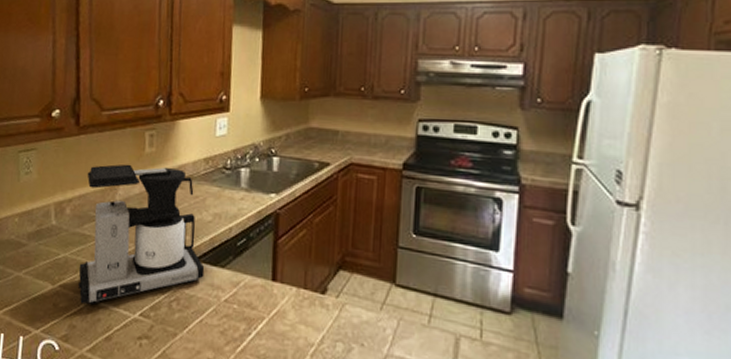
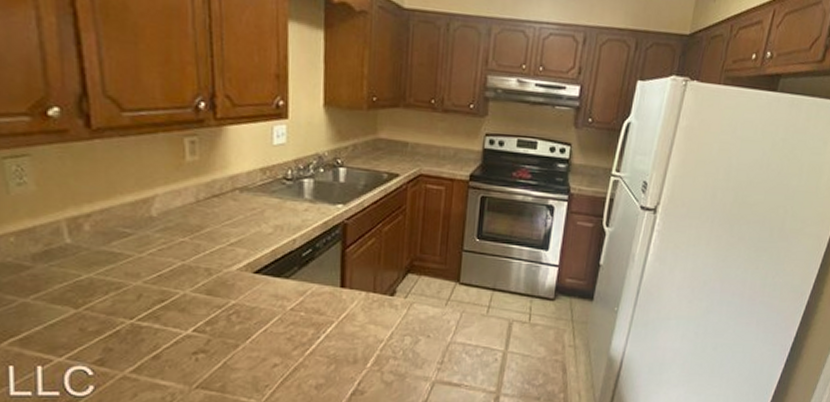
coffee maker: present [78,164,205,306] -> none [108,173,267,326]

